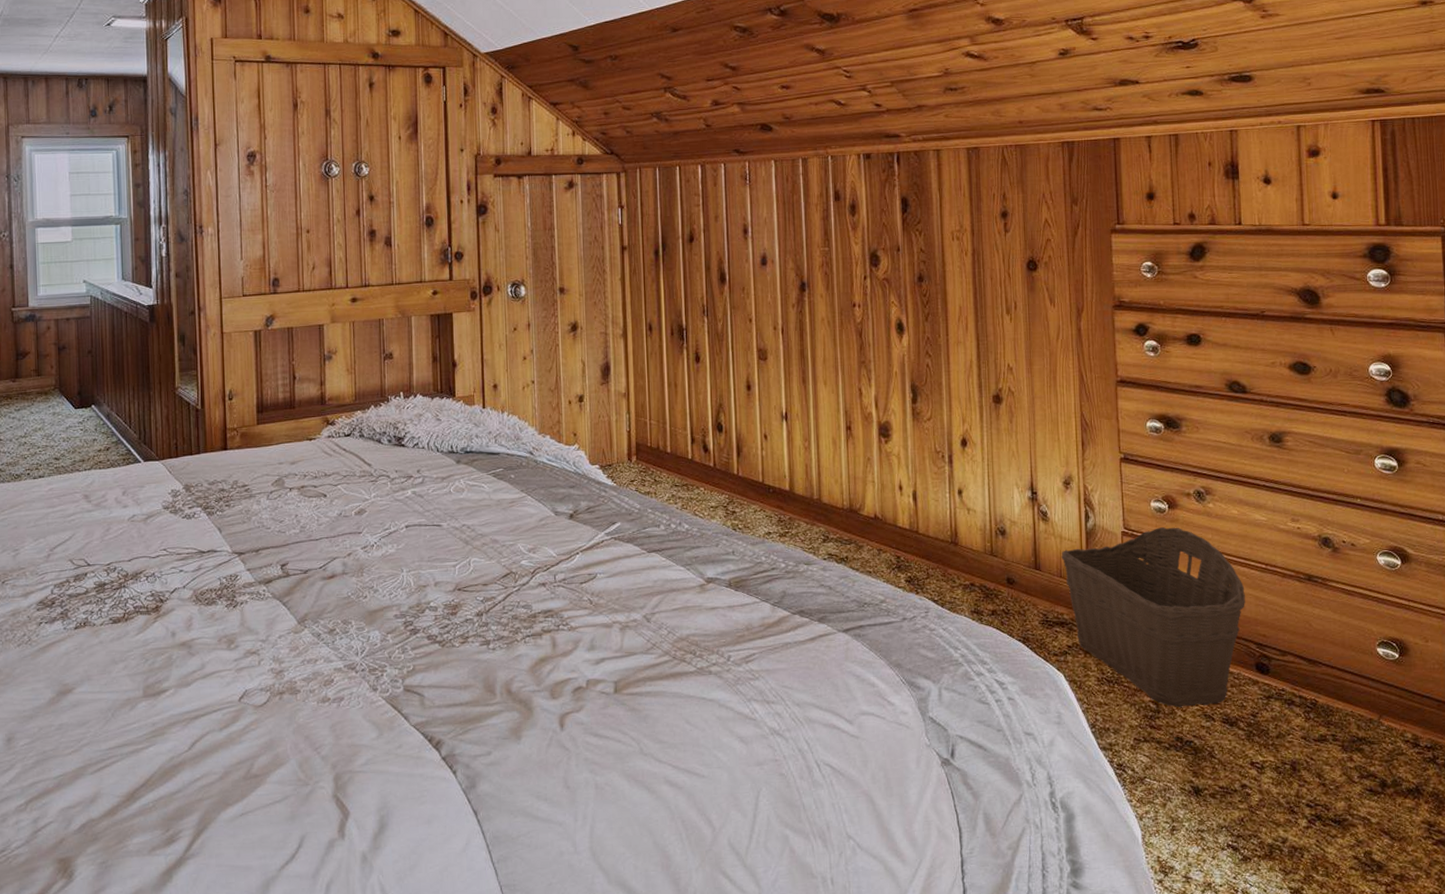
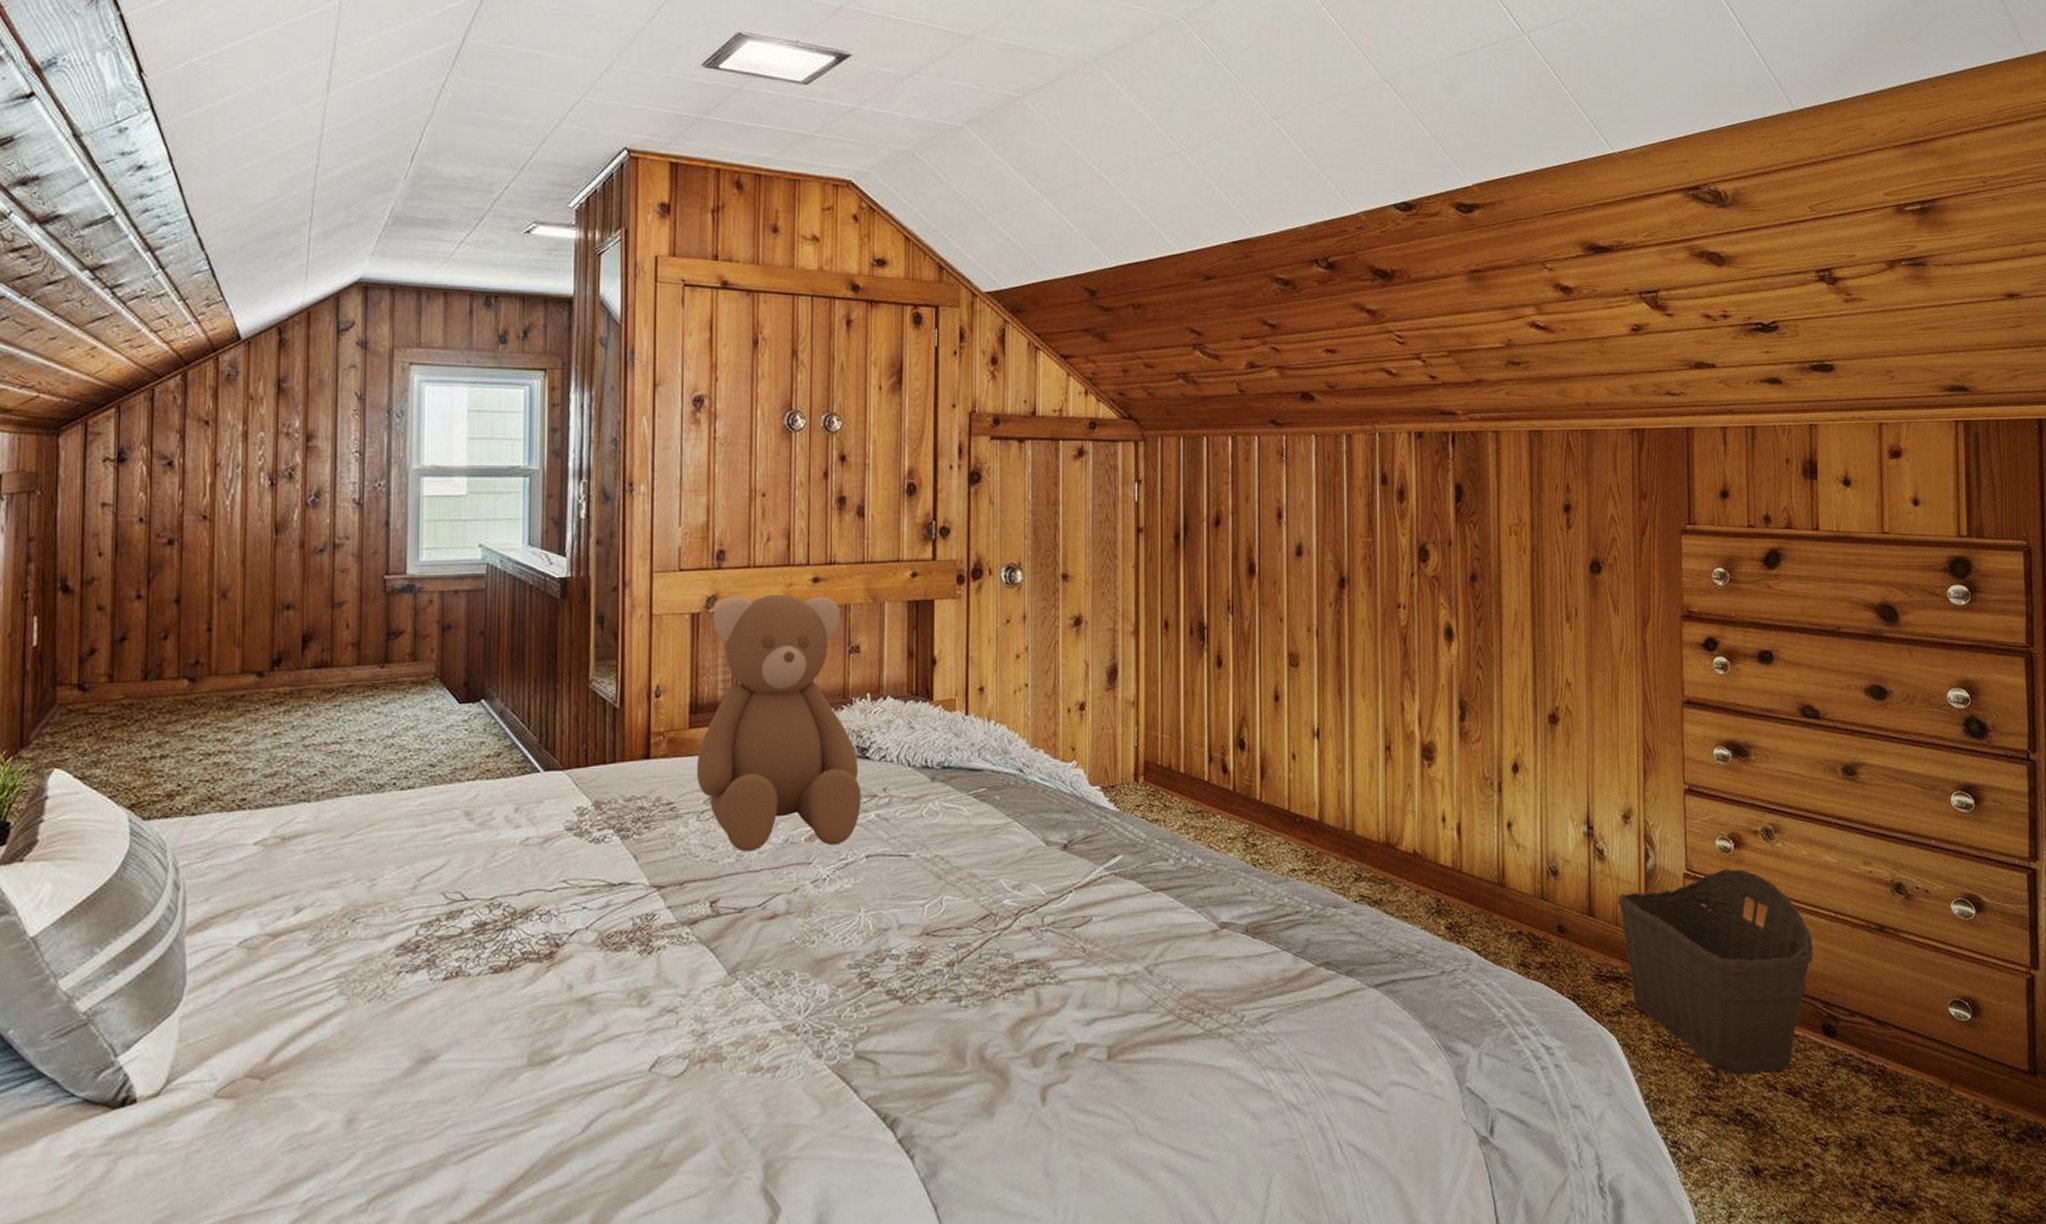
teddy bear: none [264,312,400,524] -> present [696,594,862,852]

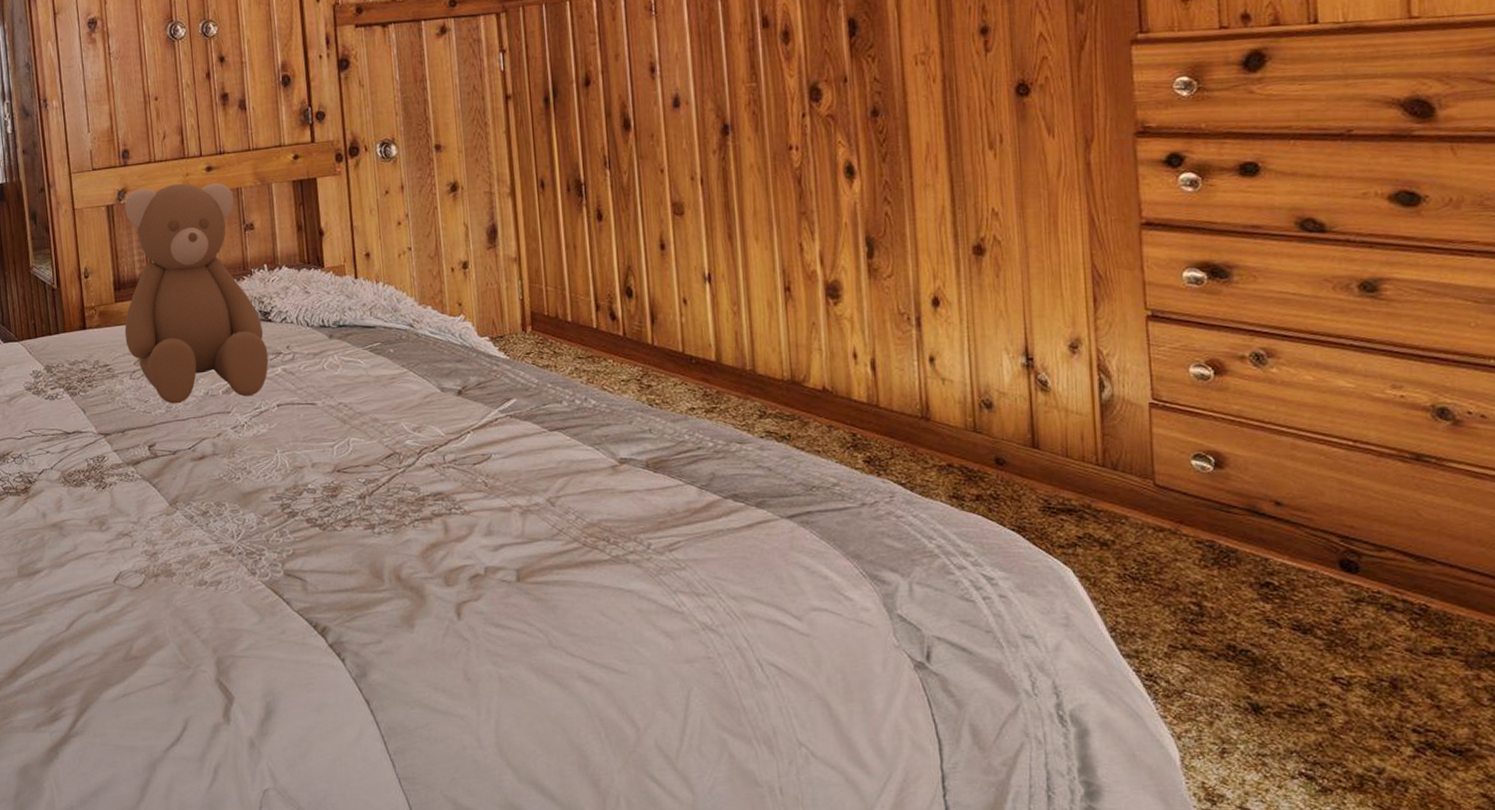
wicker basket: present [1617,869,1813,1076] -> none [1067,397,1324,610]

